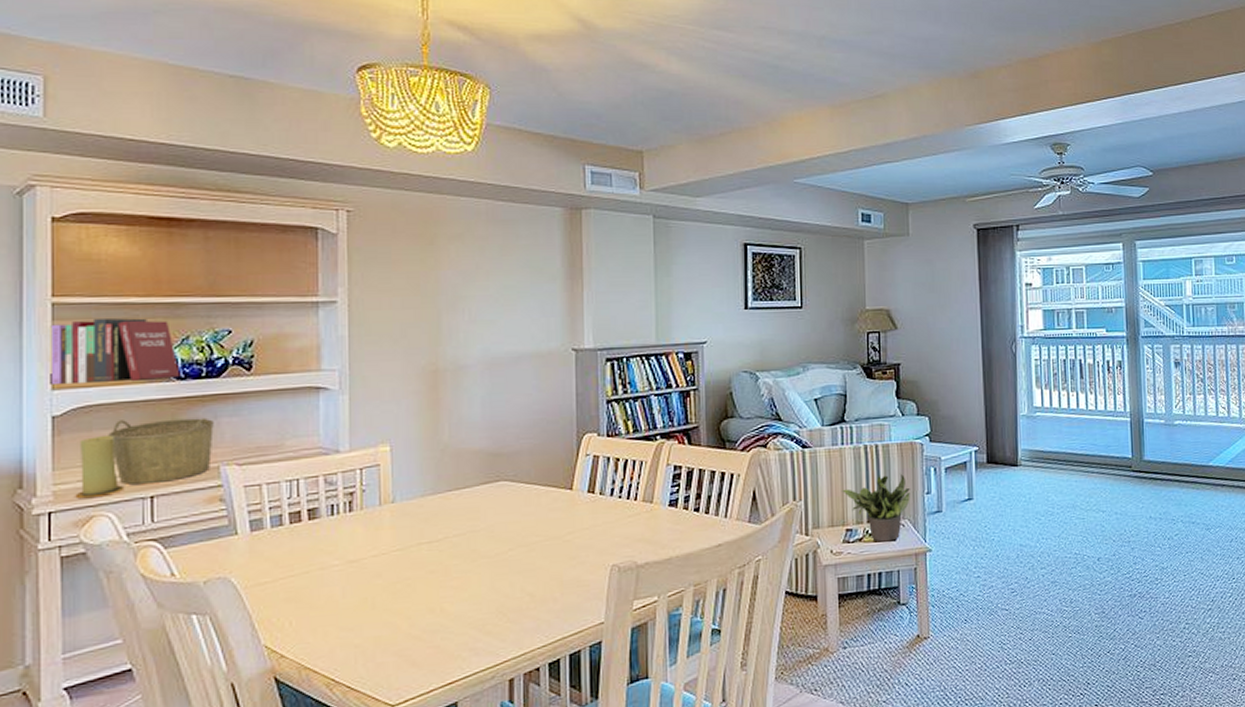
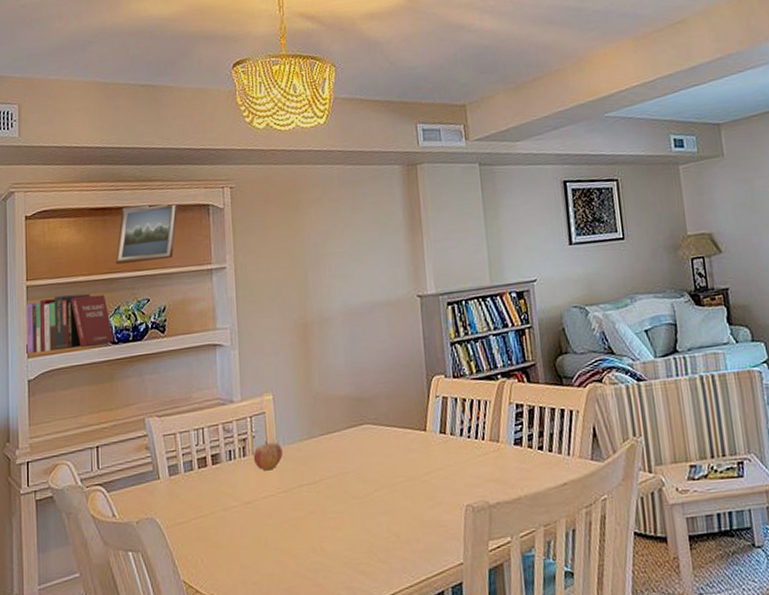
candle: present [75,434,125,499] -> none [44,394,78,450]
basket: present [108,417,214,486] -> none [66,376,140,437]
picture frame: none [185,219,275,287] -> present [116,202,178,264]
fruit: none [361,495,399,526] -> present [253,440,283,470]
potted plant: present [841,473,910,543] -> none [680,404,754,479]

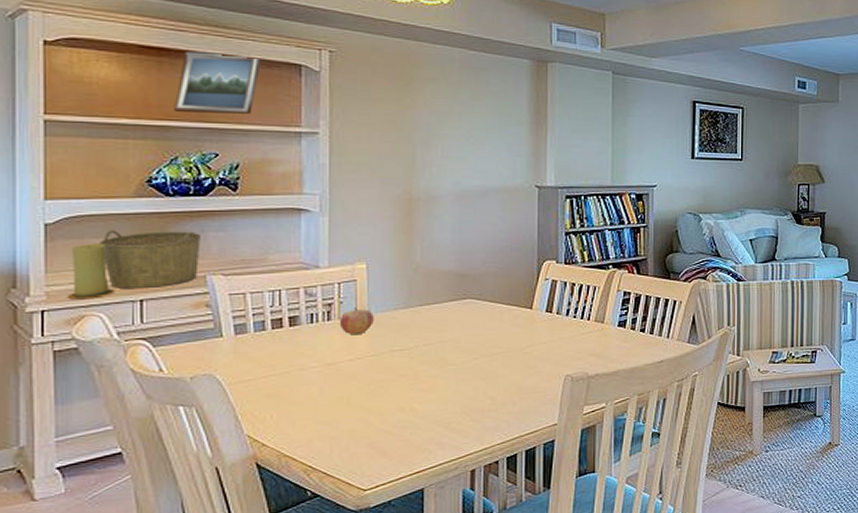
books: present [24,293,115,355] -> none [40,137,169,196]
candle: none [44,394,78,450] -> present [67,242,115,300]
basket: none [66,376,140,437] -> present [100,230,201,290]

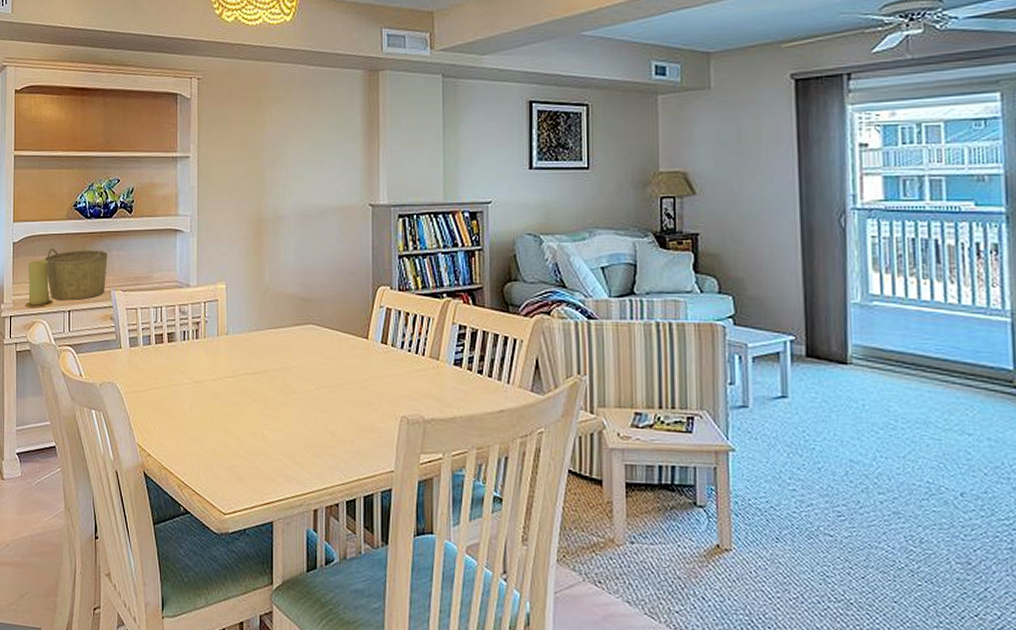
picture frame: present [174,51,261,114] -> none [92,87,149,143]
fruit: present [339,307,374,334] -> none [204,326,232,354]

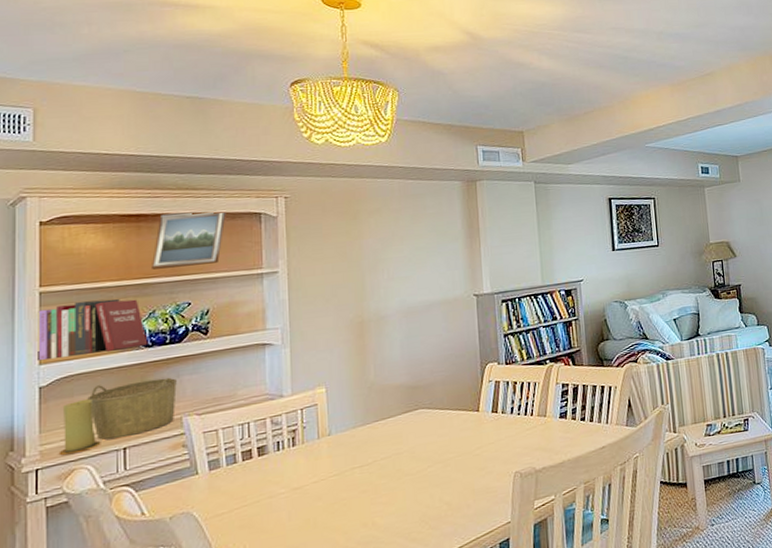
books: none [11,168,88,219] -> present [36,298,148,362]
picture frame: none [92,87,149,143] -> present [152,210,226,270]

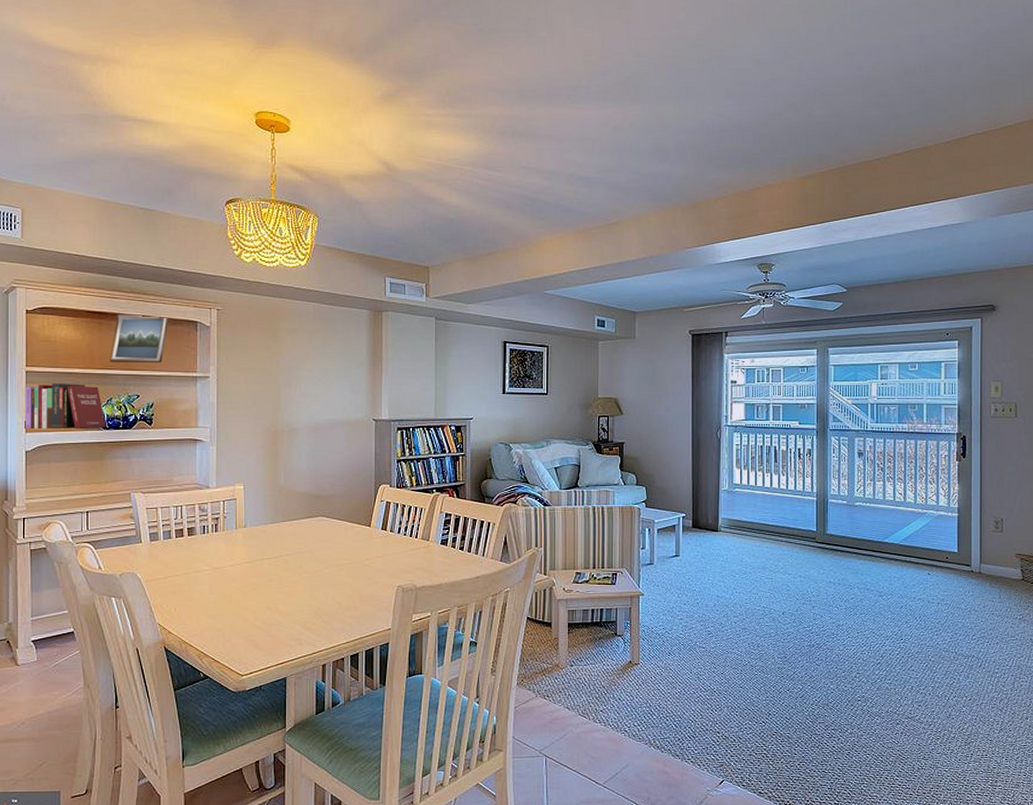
candle: present [58,398,101,456] -> none [39,466,70,510]
basket: present [87,377,177,440] -> none [60,456,127,503]

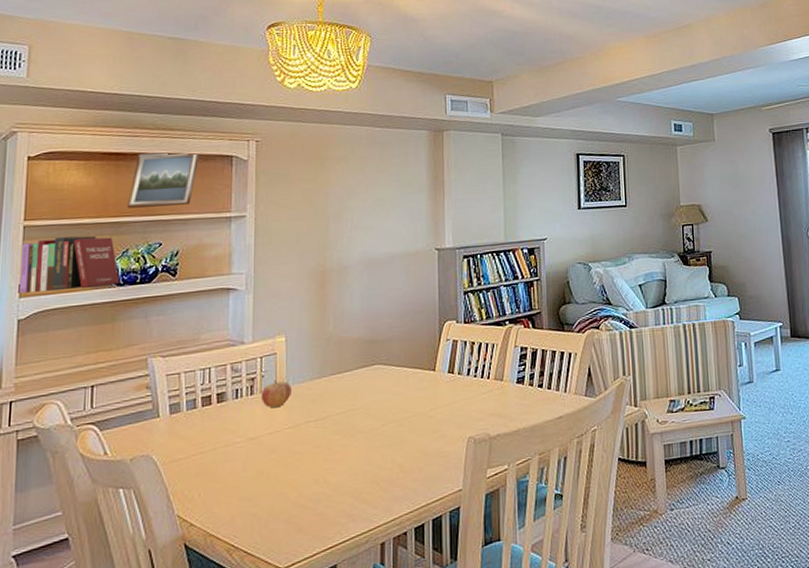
fruit: none [223,521,249,544] -> present [260,380,291,407]

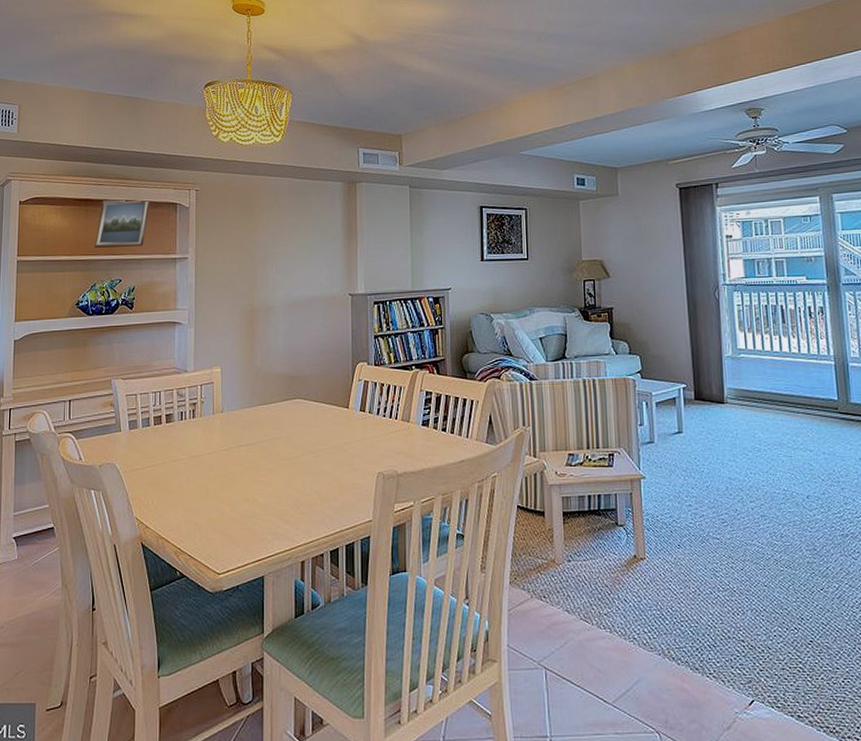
books: present [17,235,120,294] -> none [13,271,90,319]
fruit: present [260,380,291,407] -> none [201,406,226,430]

